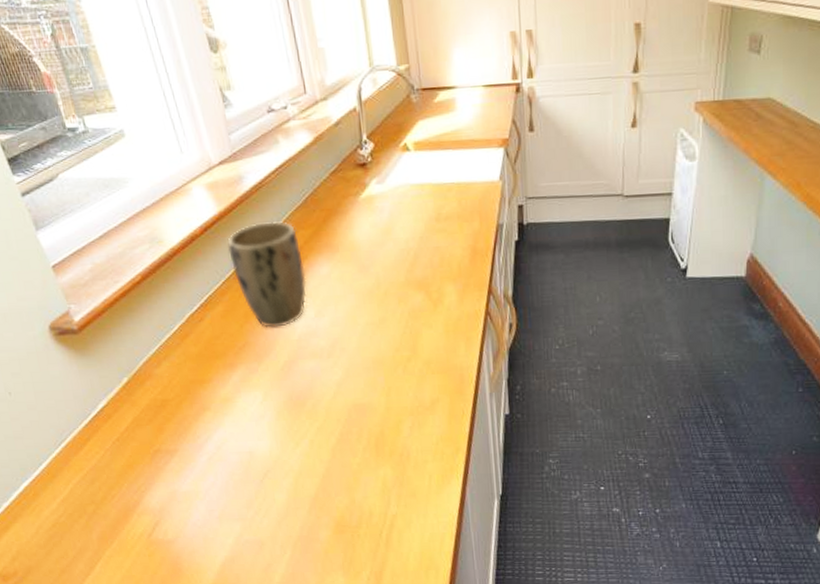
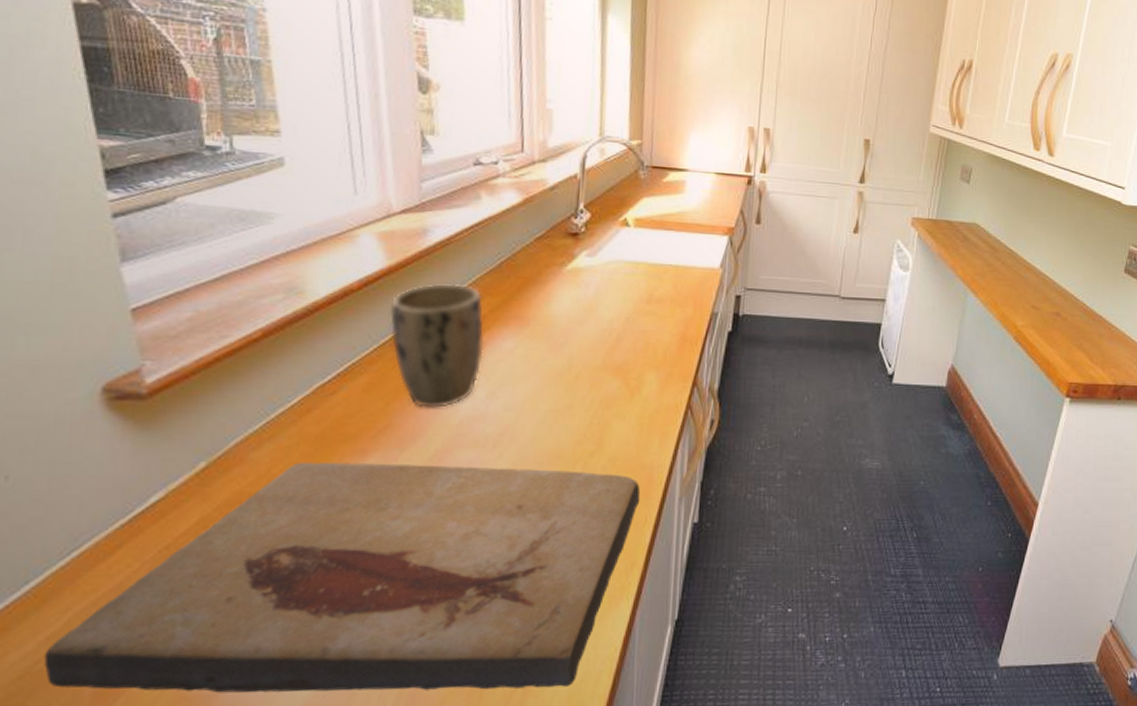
fish fossil: none [63,373,456,545] -> present [43,461,641,693]

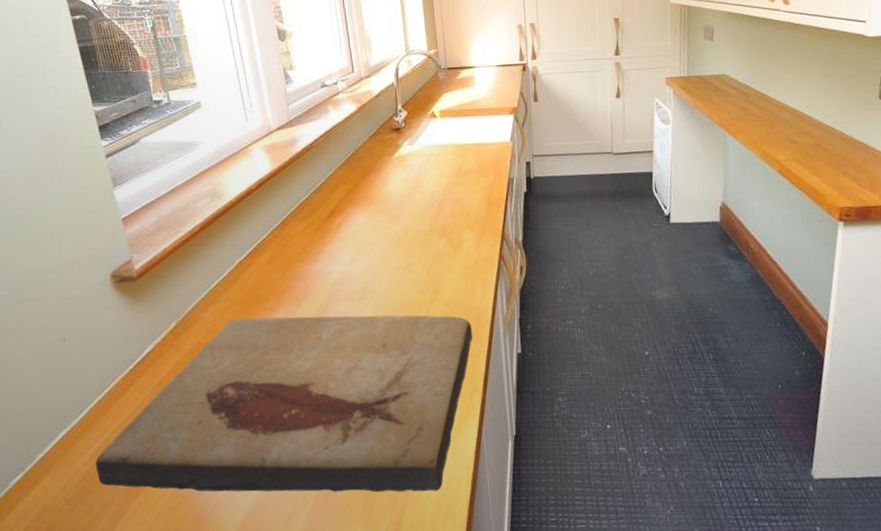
plant pot: present [390,283,484,408] -> none [278,177,344,273]

